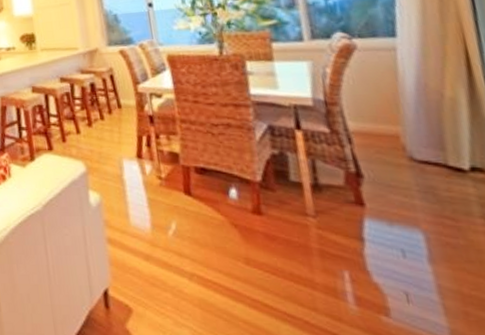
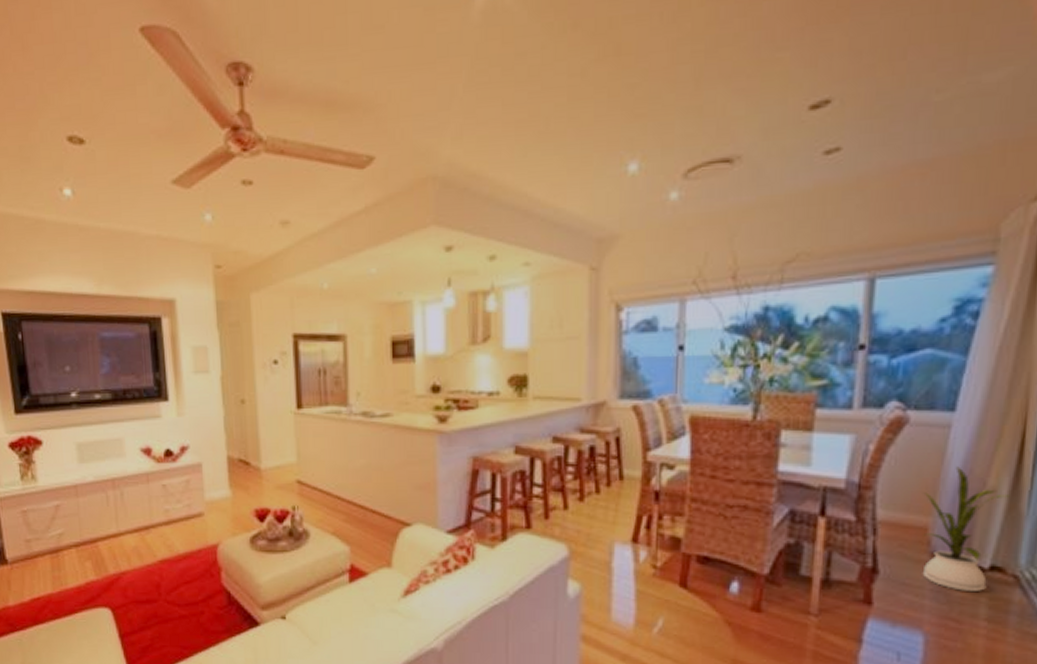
house plant: none [386,82,473,191] -> present [922,466,1010,591]

